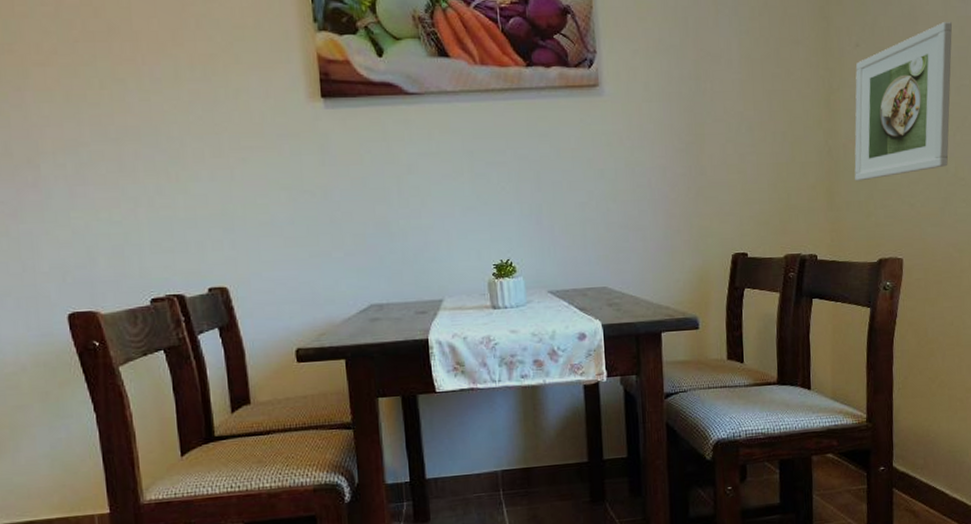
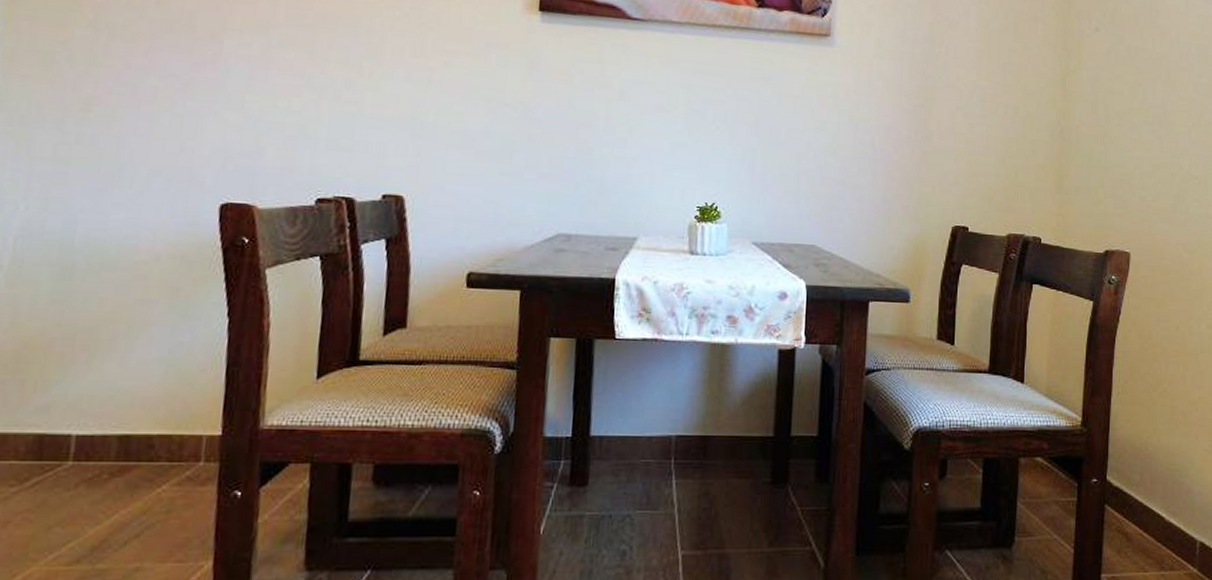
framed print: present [854,22,952,181] -> none [1086,18,1192,167]

